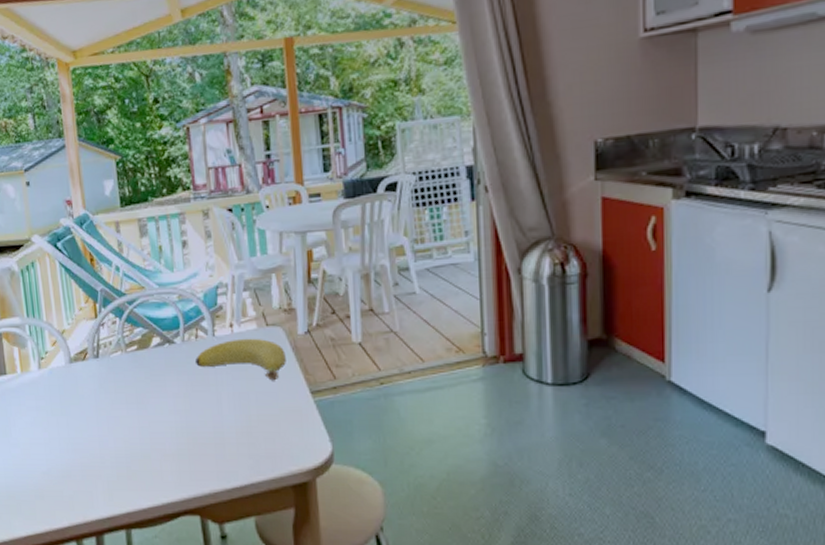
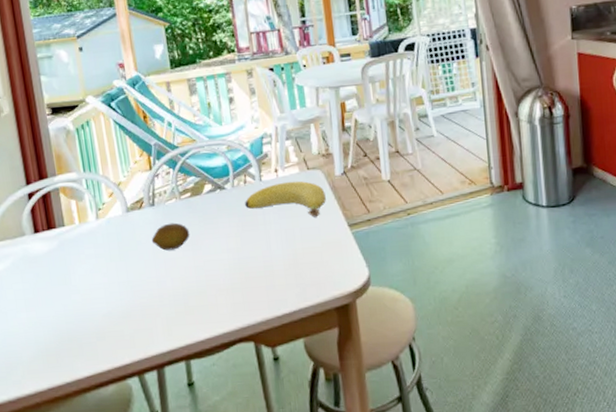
fruit: none [94,377,135,408] -> present [151,222,190,251]

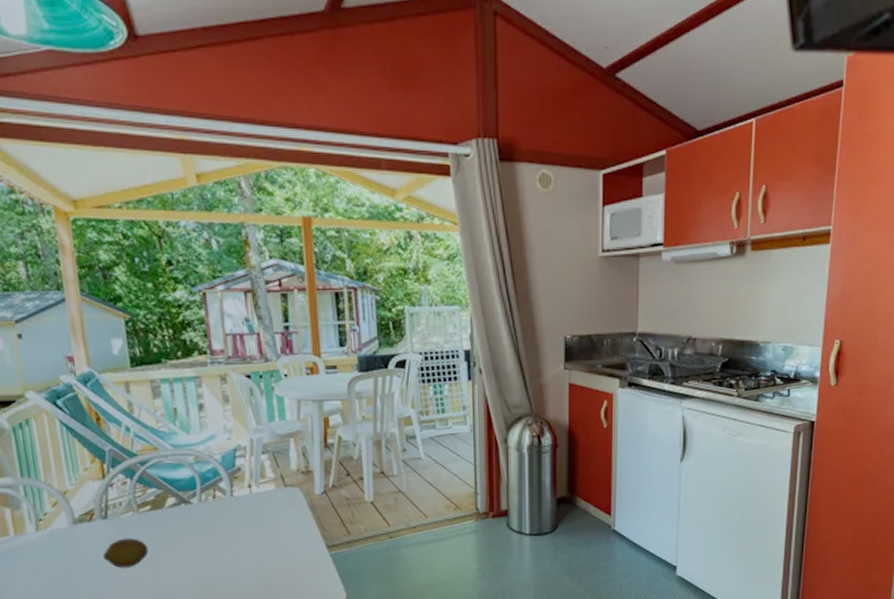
banana: present [245,181,326,218] -> none [213,498,304,538]

